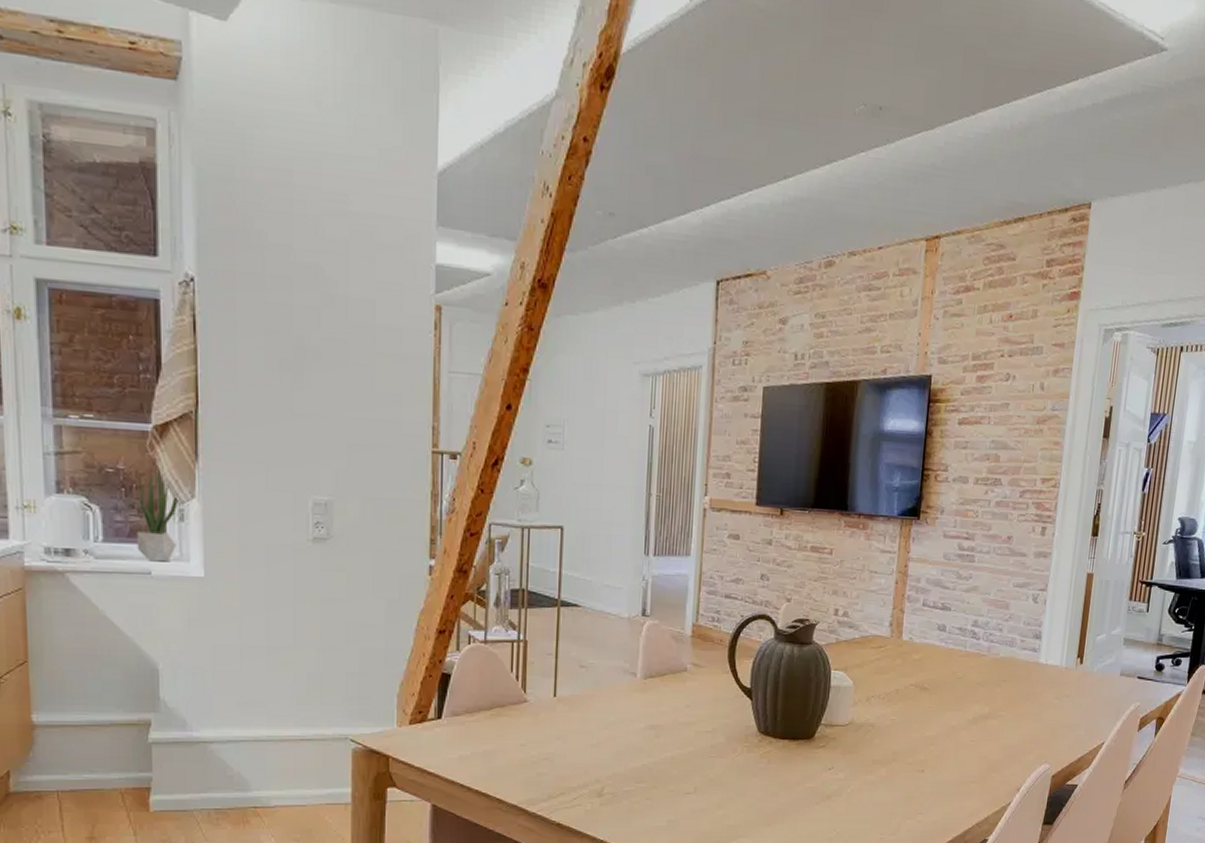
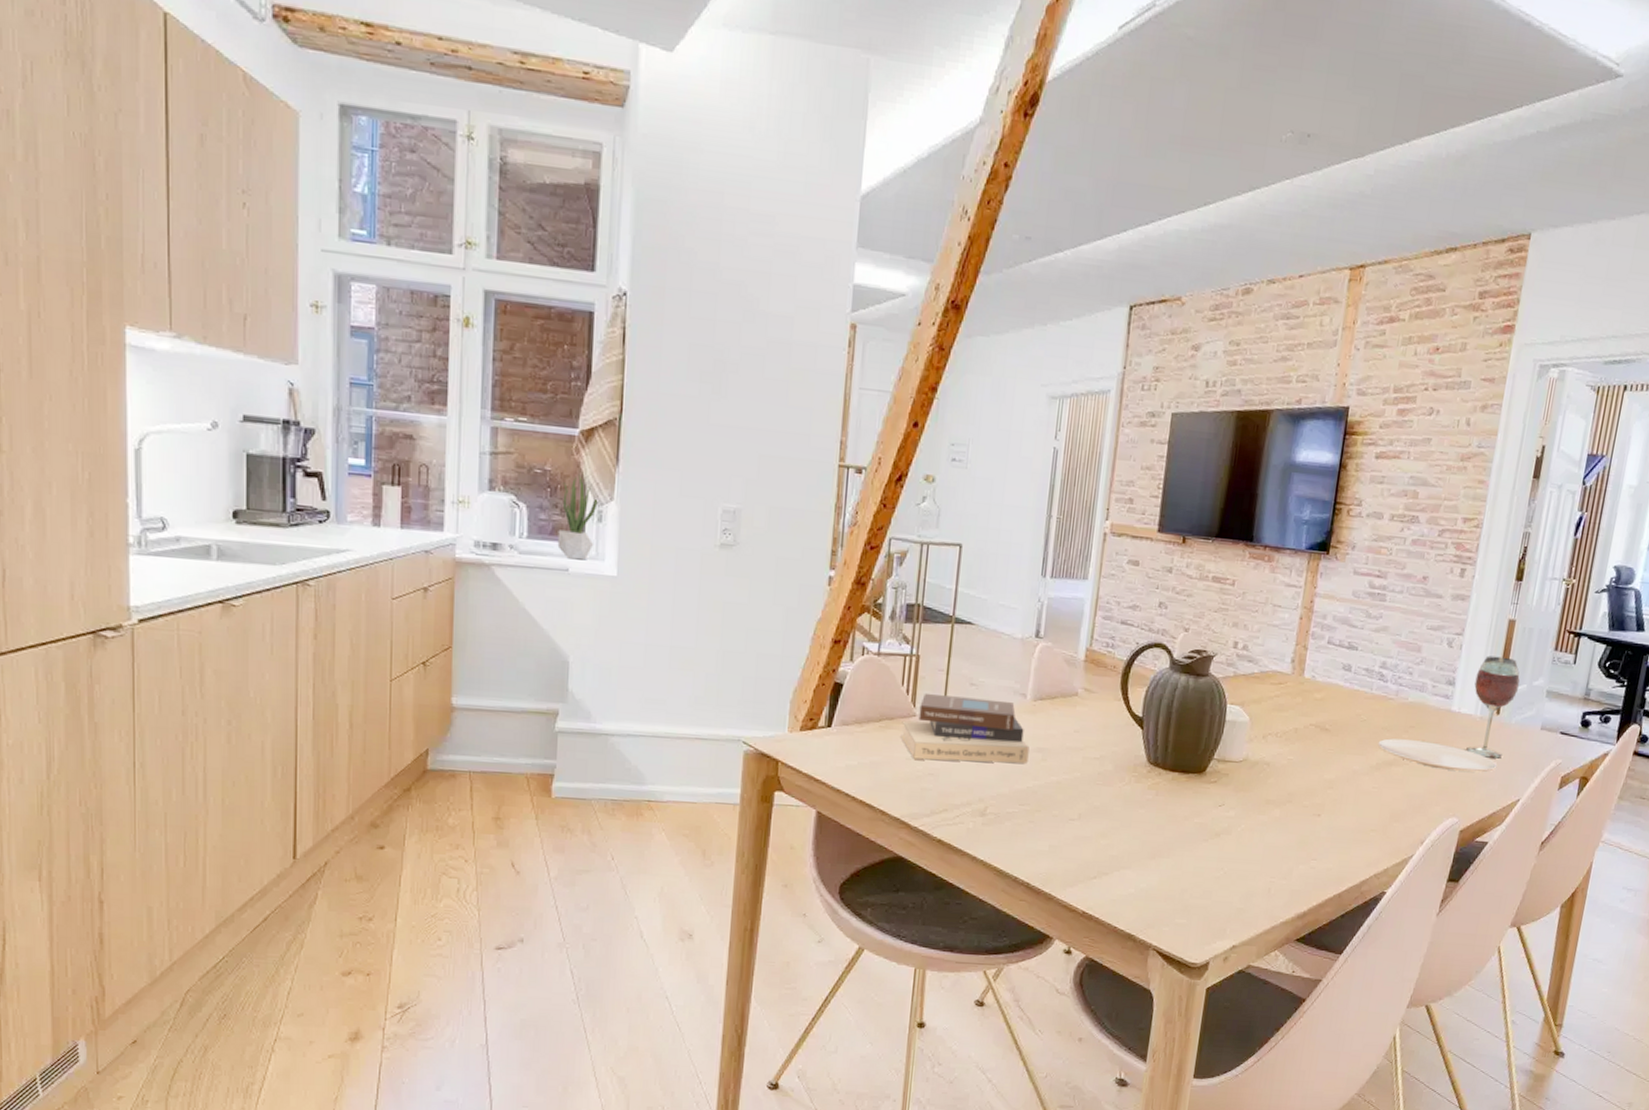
books: none [512,678,642,745] -> present [900,692,1030,764]
plate: none [973,693,1083,720] -> present [1377,738,1498,773]
wineglass: none [1054,609,1100,705] -> present [1466,655,1520,759]

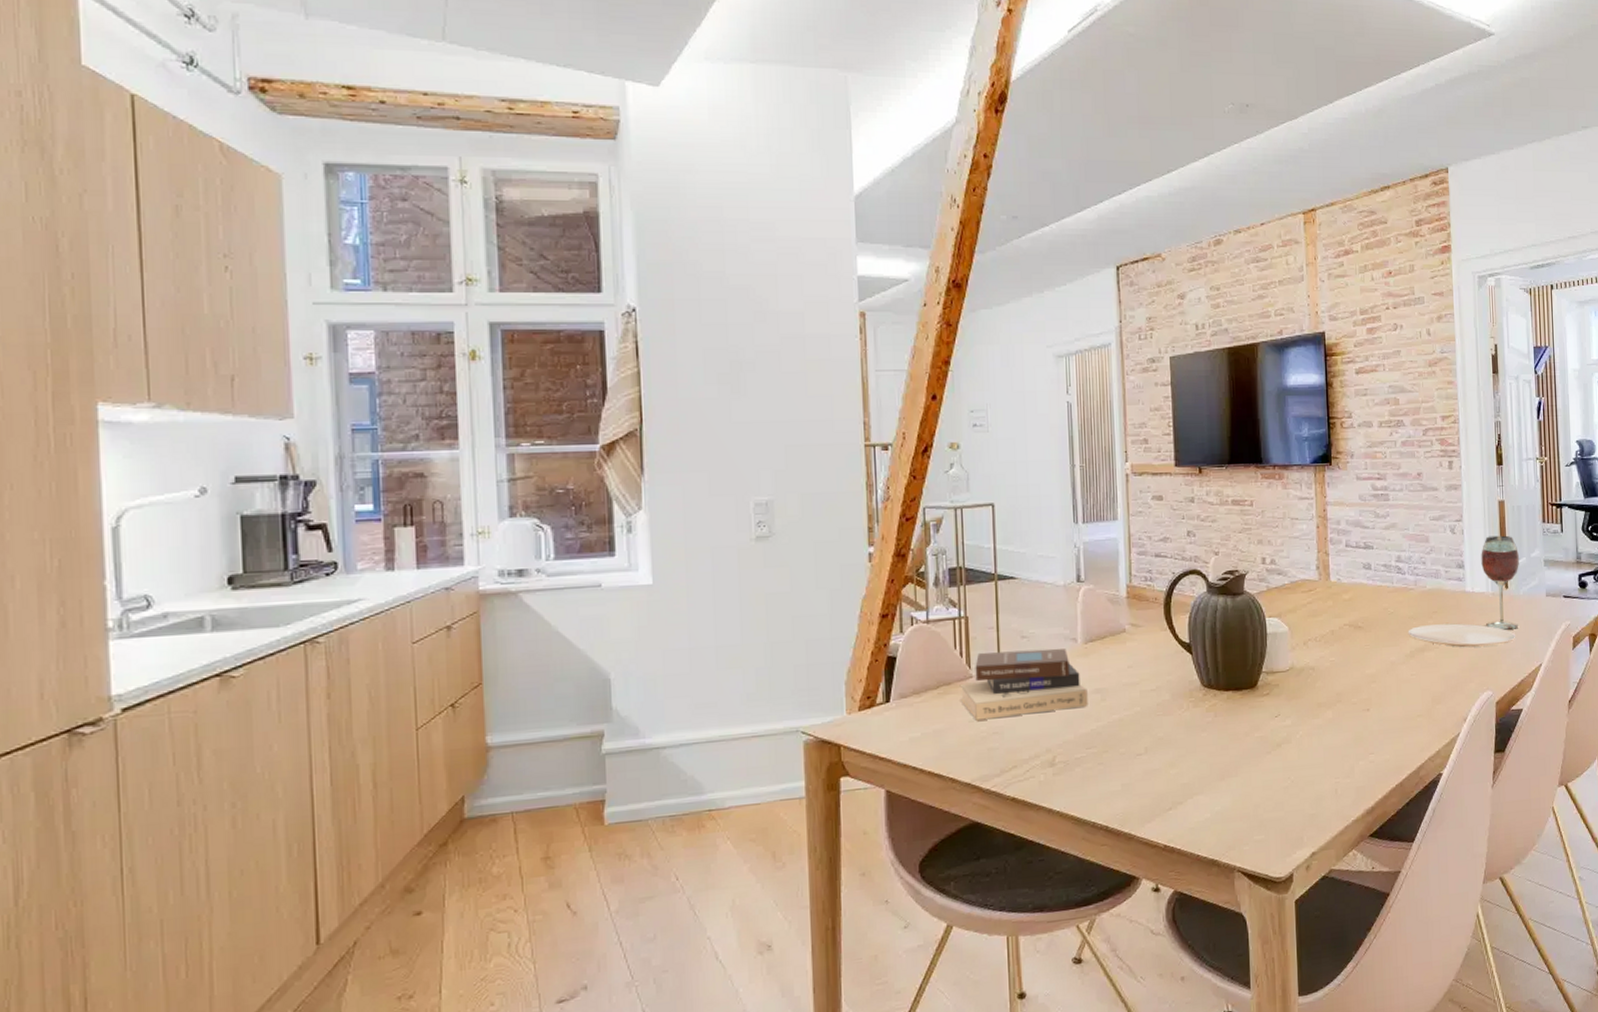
potted plant: present [557,474,598,561] -> none [586,489,626,574]

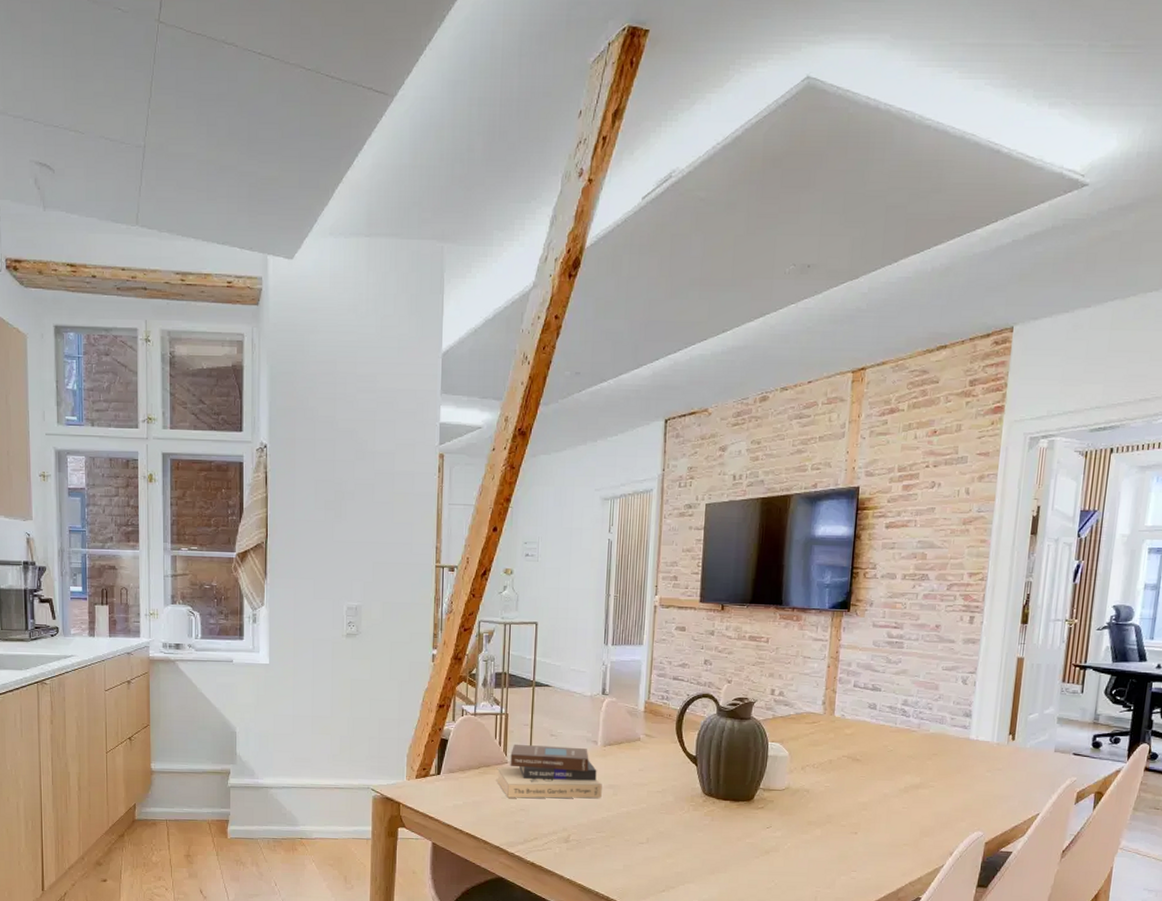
plate: present [1408,623,1516,648] -> none [904,765,1016,791]
wineglass: present [1481,535,1520,630] -> none [986,690,1032,779]

